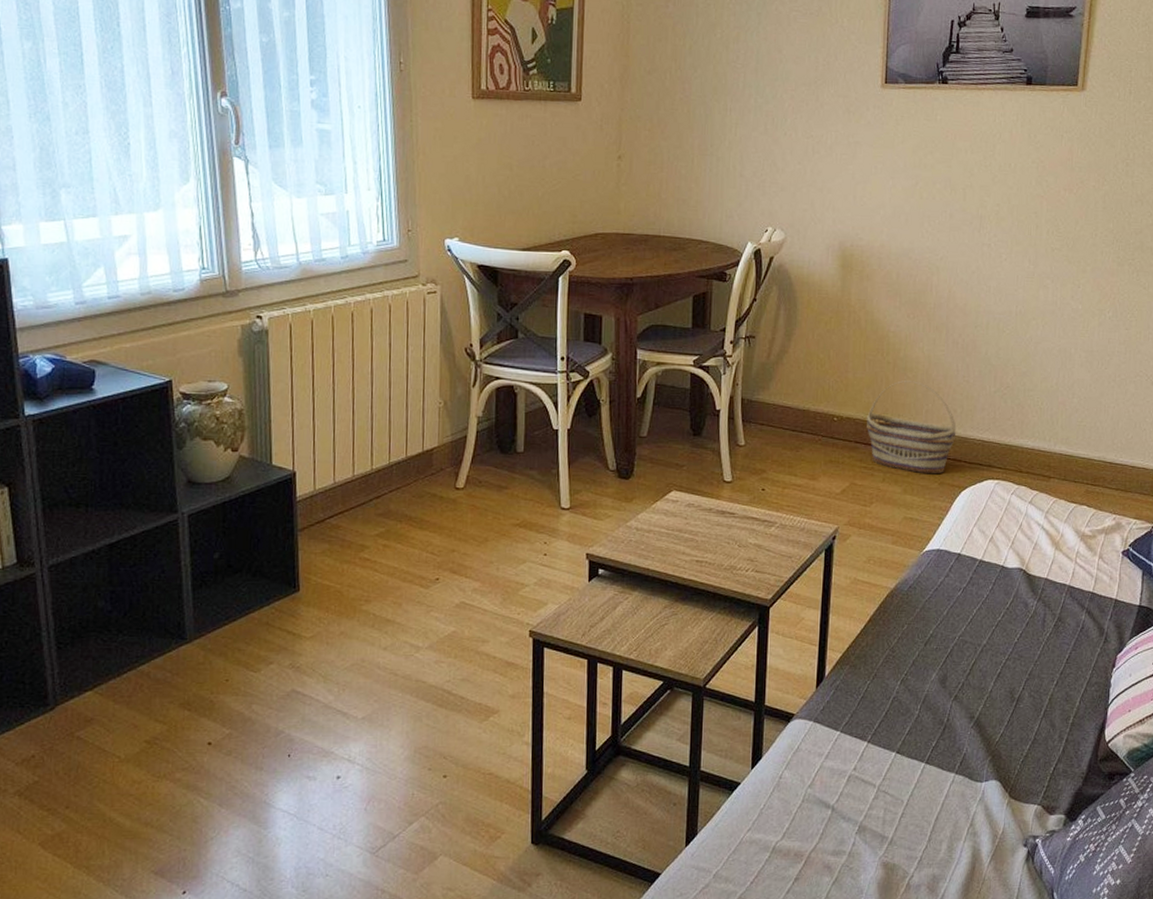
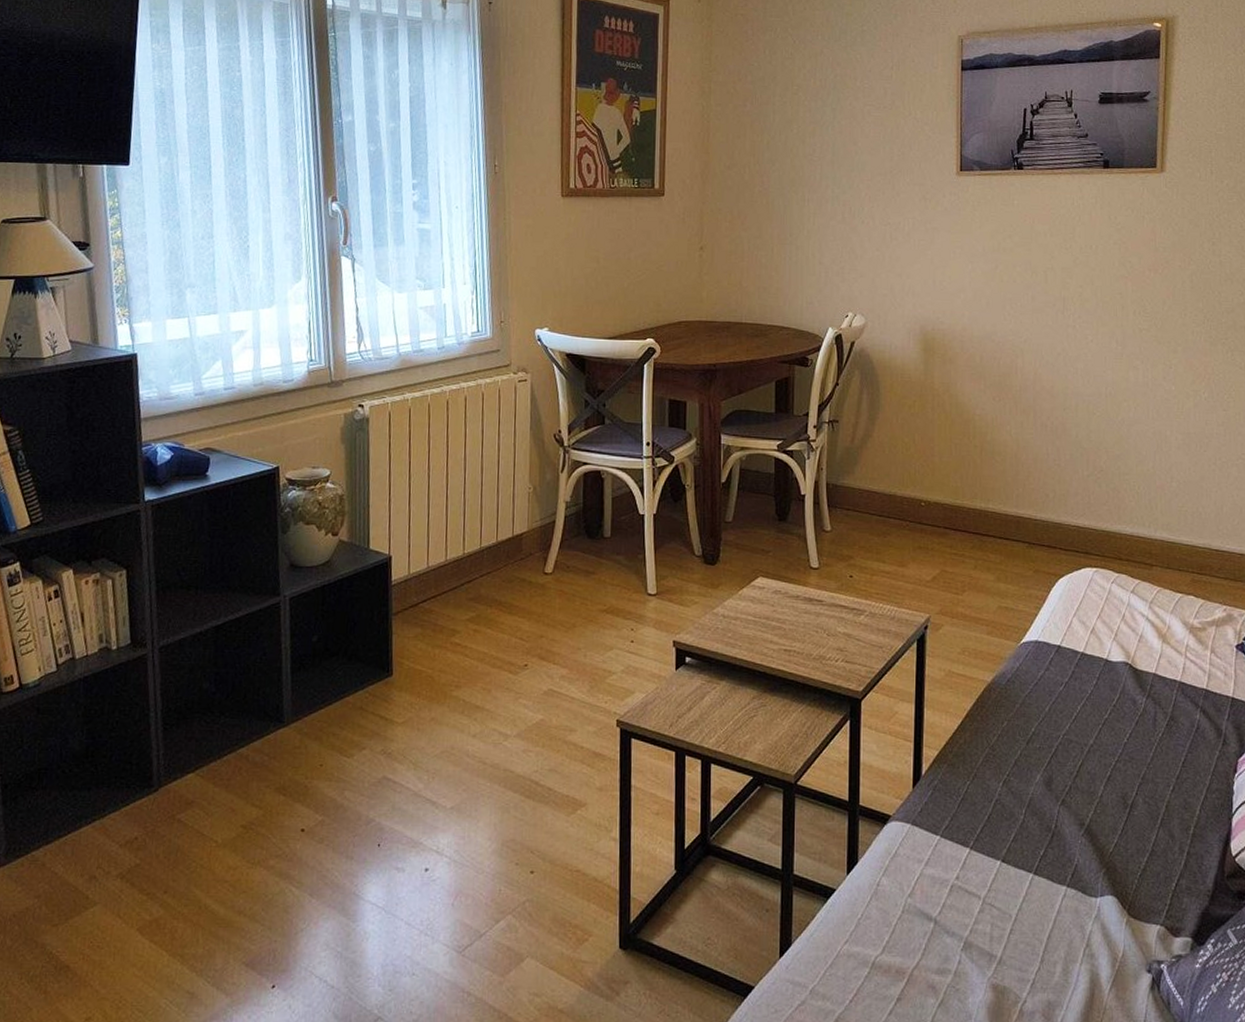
basket: present [867,380,957,475] -> none [956,464,1050,562]

